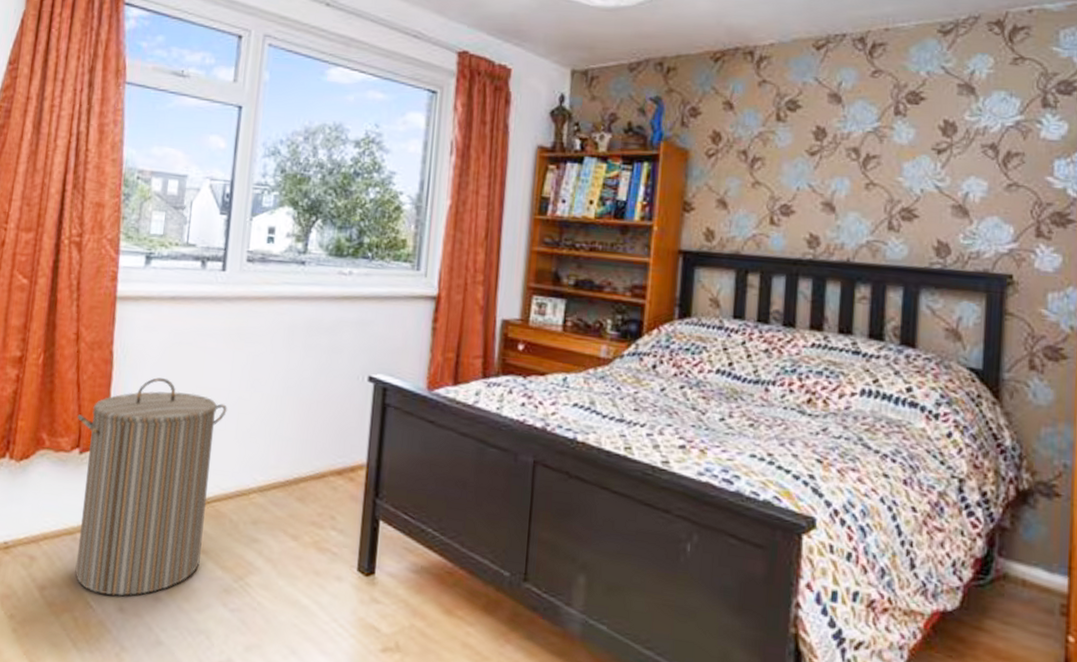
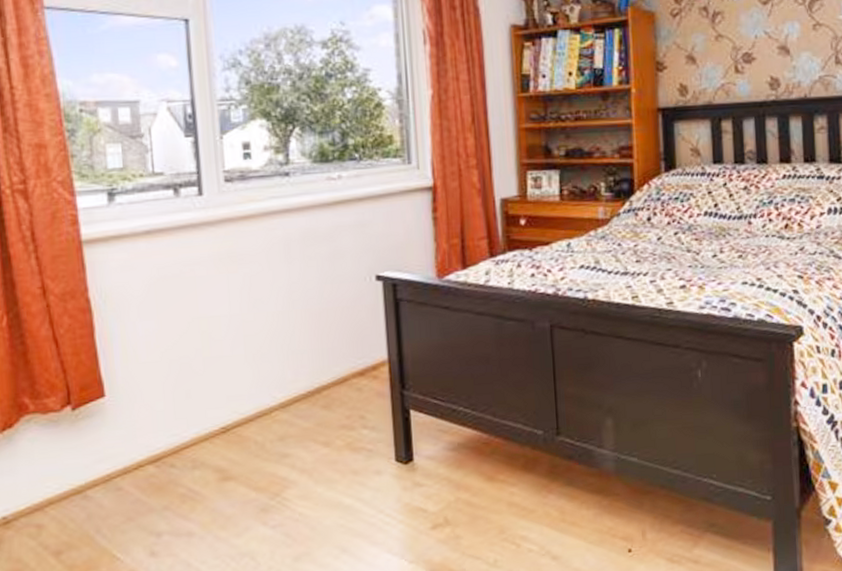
laundry hamper: present [75,377,227,596] -> none [61,316,231,545]

